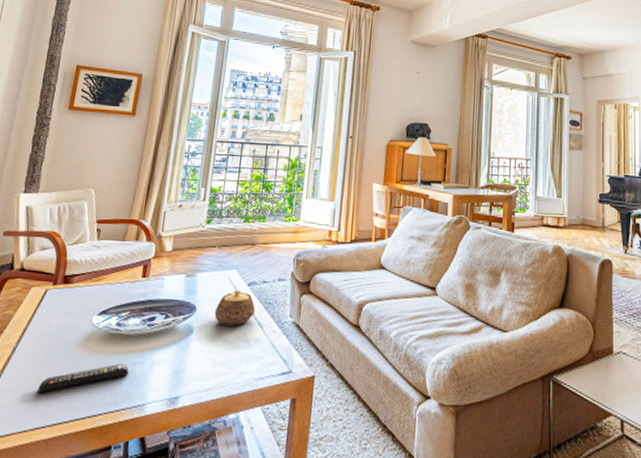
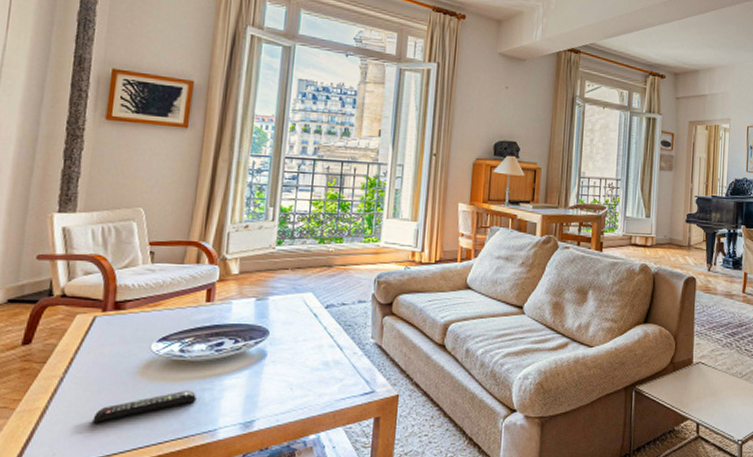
teapot: present [214,290,256,326] -> none [289,312,335,349]

